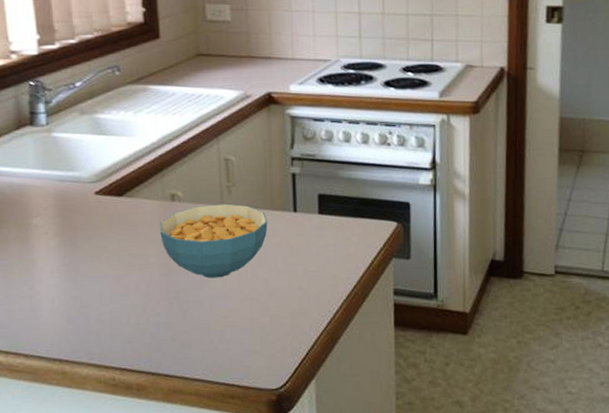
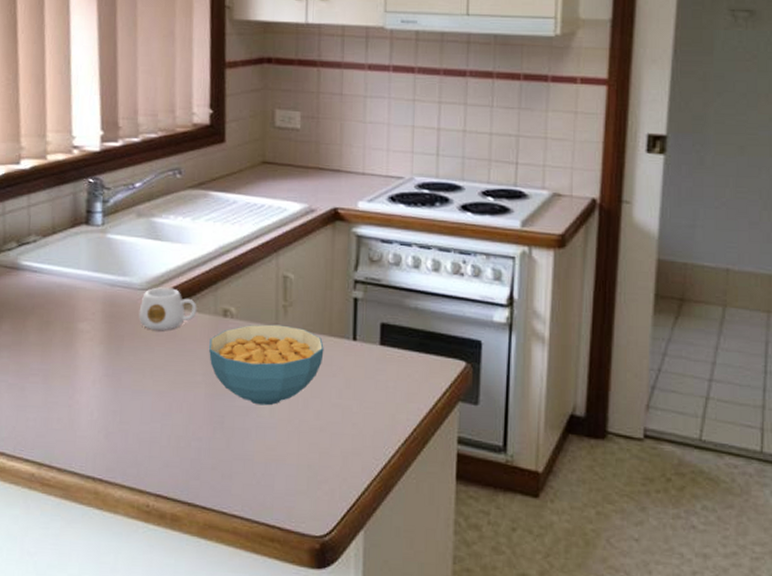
mug: none [90,177,146,219] -> present [138,286,197,330]

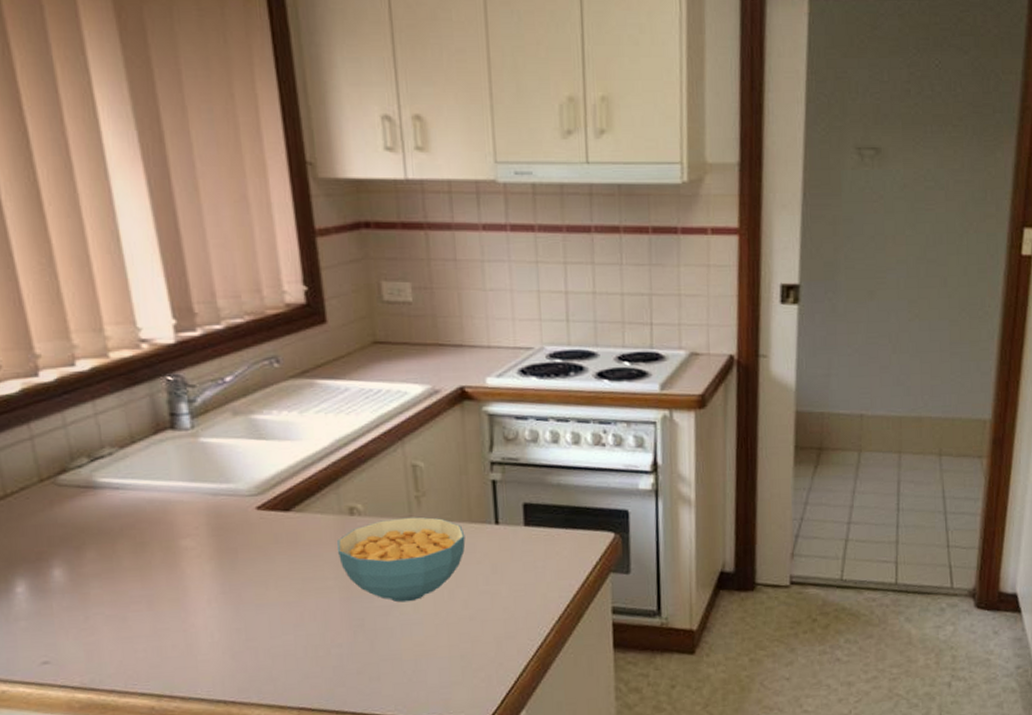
mug: present [138,286,197,330] -> none [251,489,319,538]

